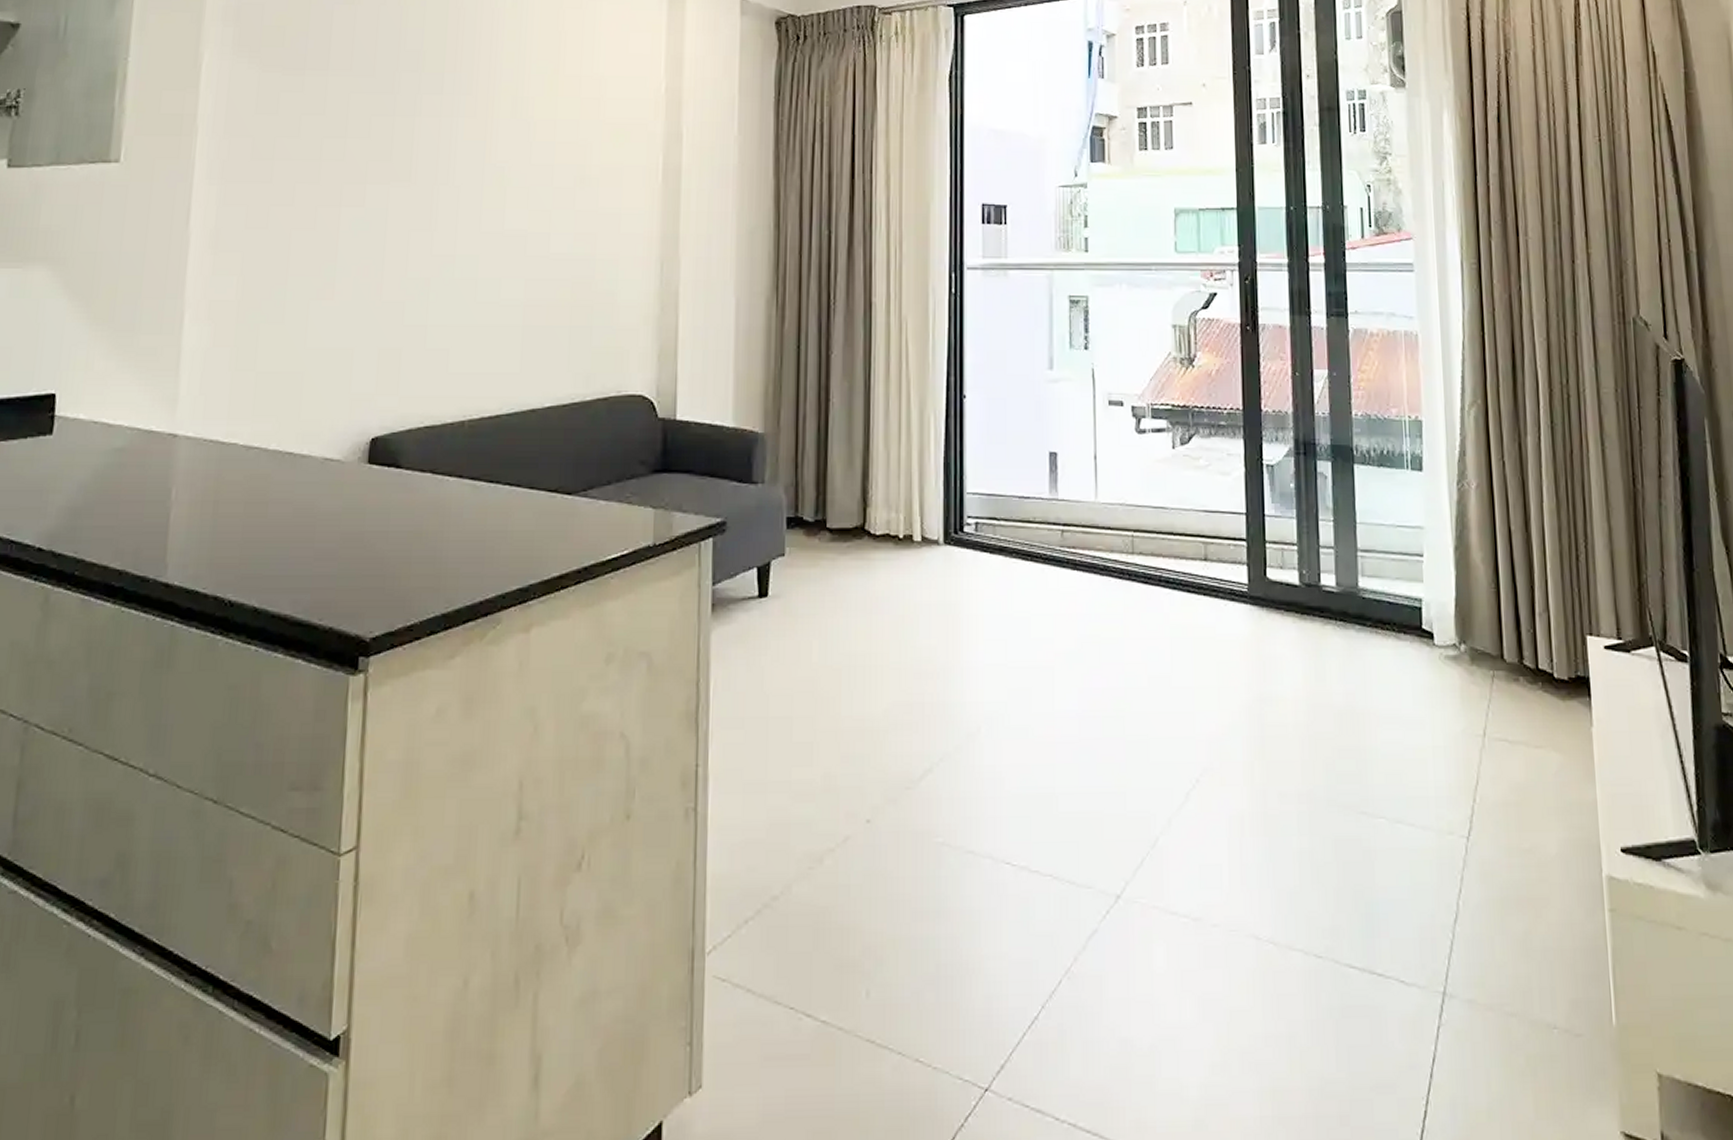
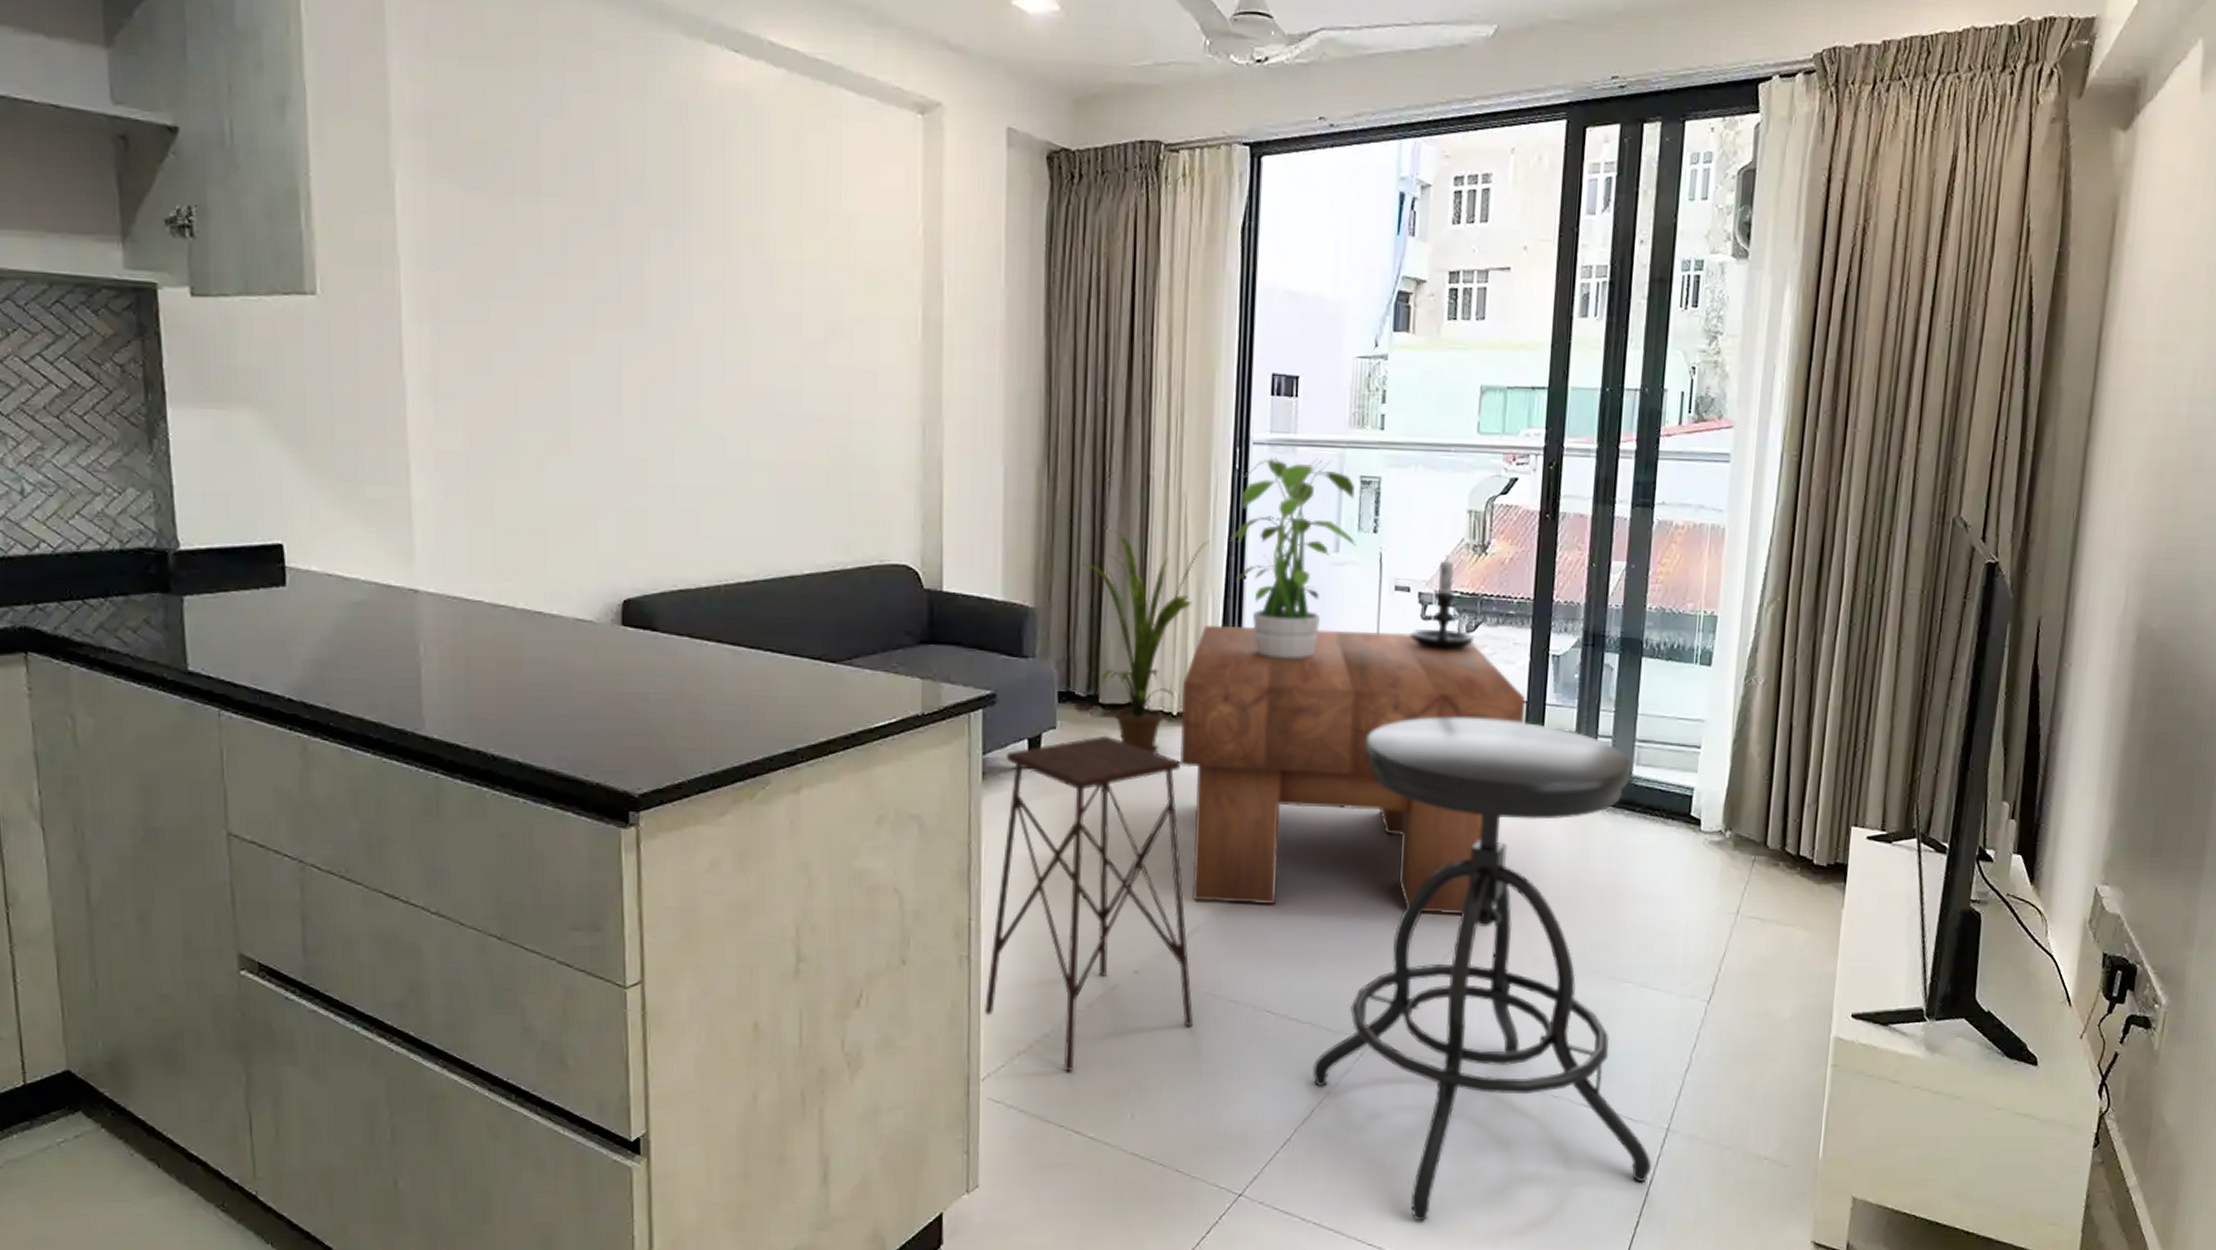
side table: none [711,561,930,942] -> present [985,735,1194,1072]
house plant: none [809,355,930,579] -> present [1082,530,1210,754]
coffee table: none [907,445,1246,746] -> present [1179,624,1526,915]
potted plant: none [948,281,1069,477] -> present [1229,457,1356,660]
stool: none [1057,532,1433,1118] -> present [1312,717,1652,1221]
candle holder: none [1125,369,1188,462] -> present [1408,555,1474,650]

